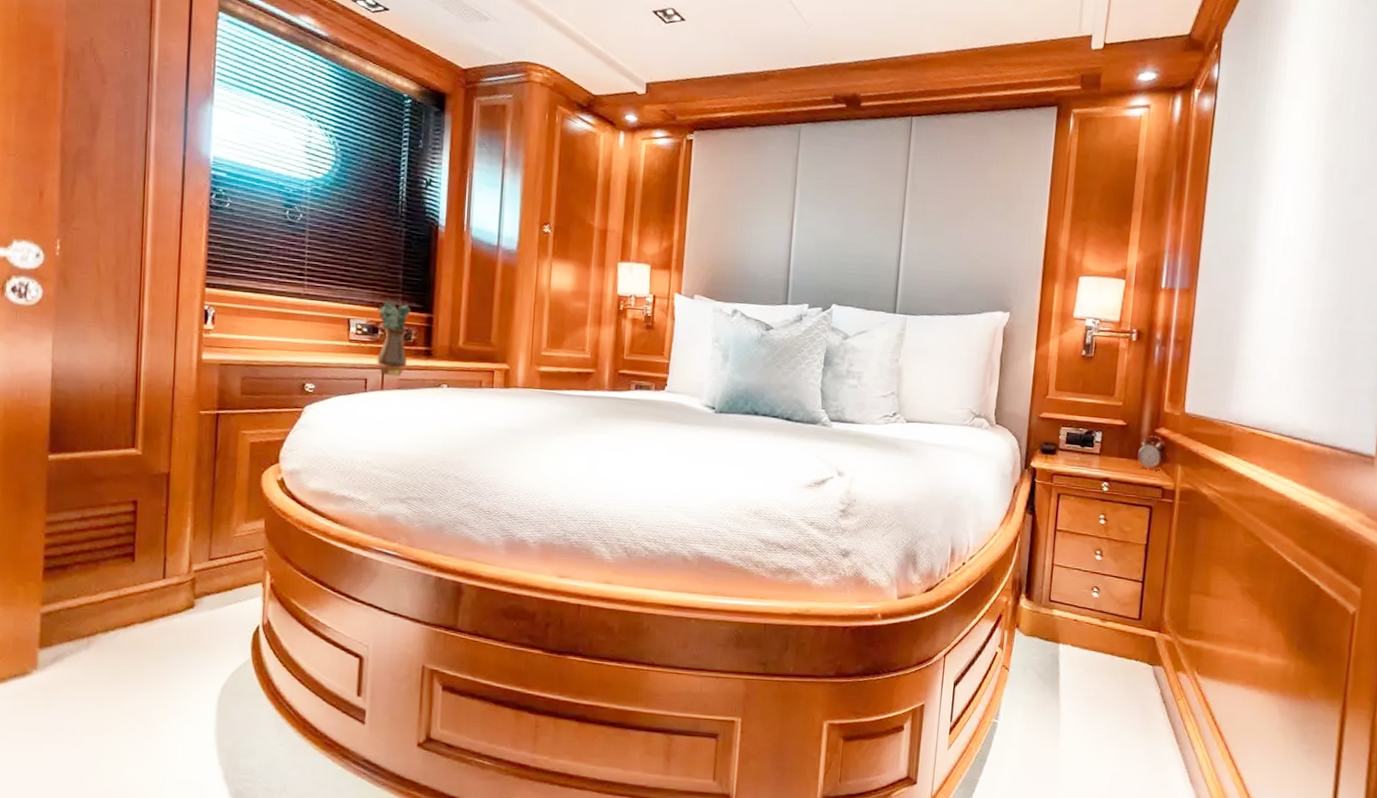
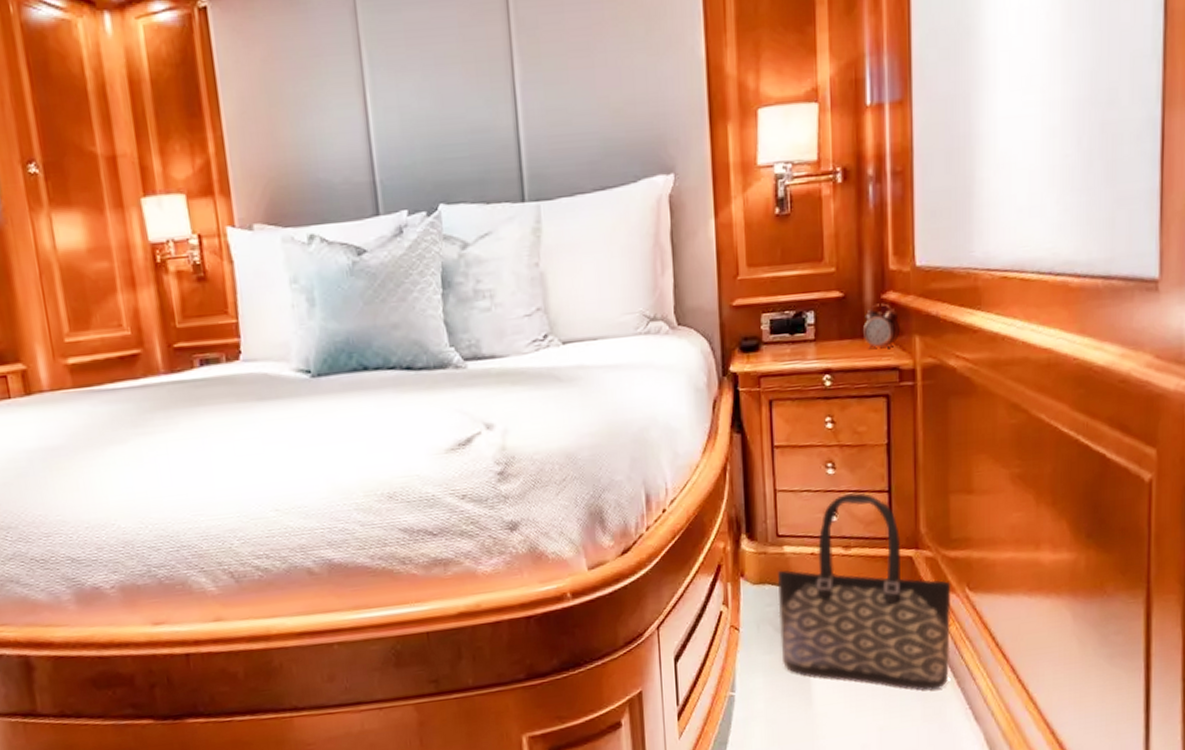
tote bag: none [1039,577,1184,750] -> present [778,492,951,689]

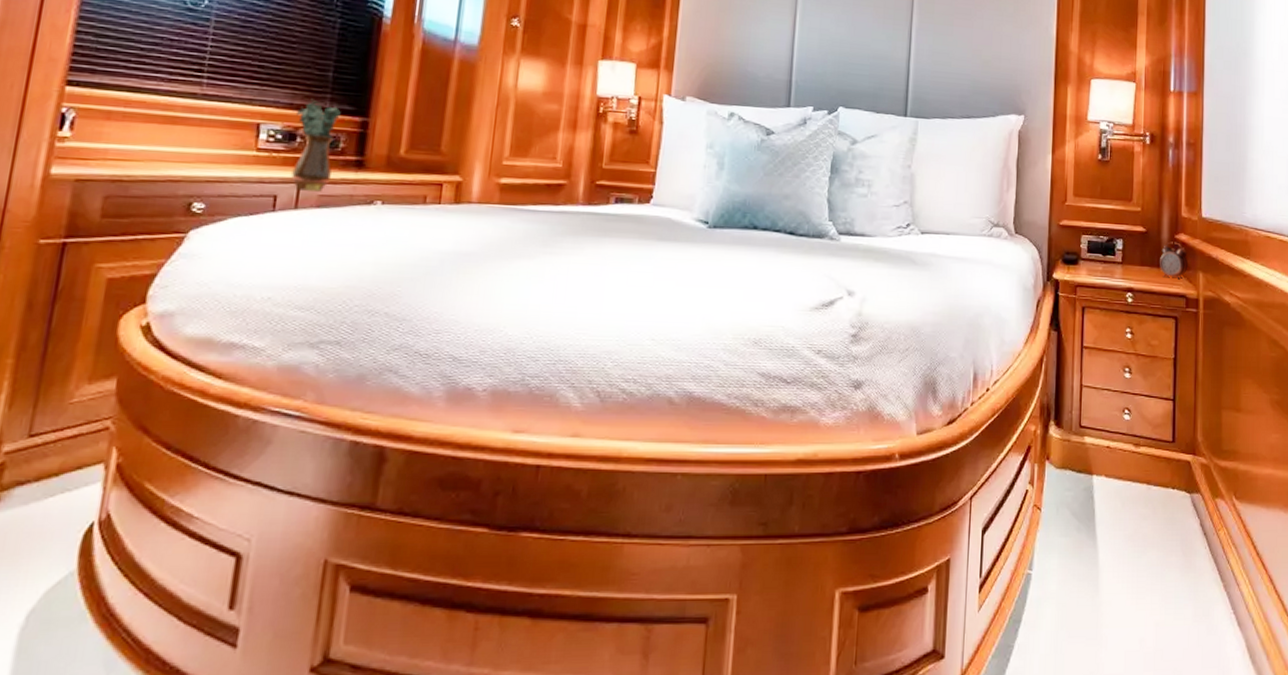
tote bag: present [778,492,951,689] -> none [1075,396,1221,590]

